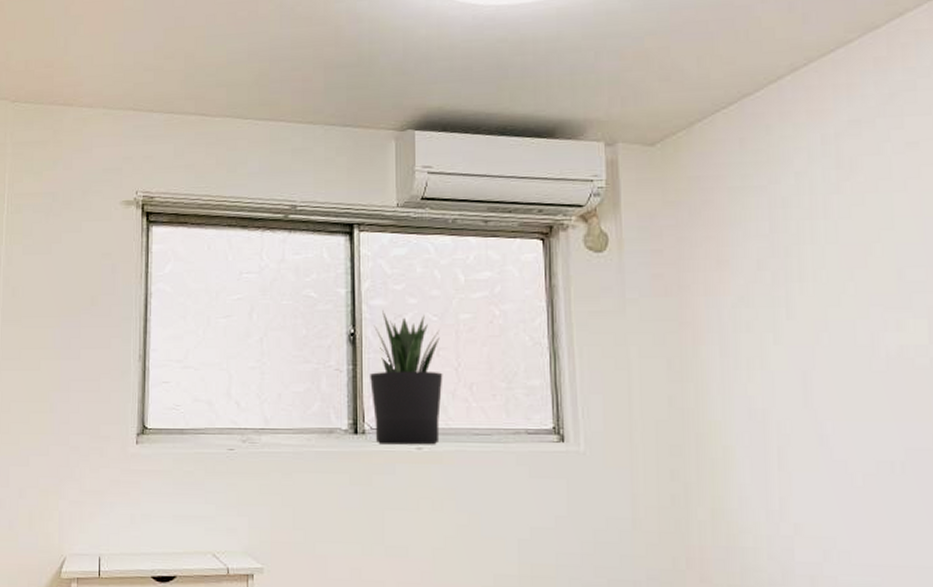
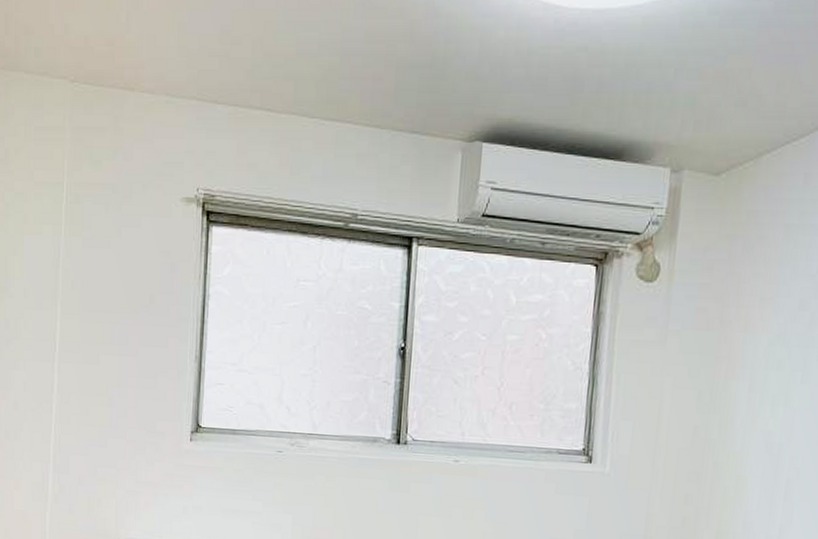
planter: present [370,310,443,445] -> none [415,327,487,459]

